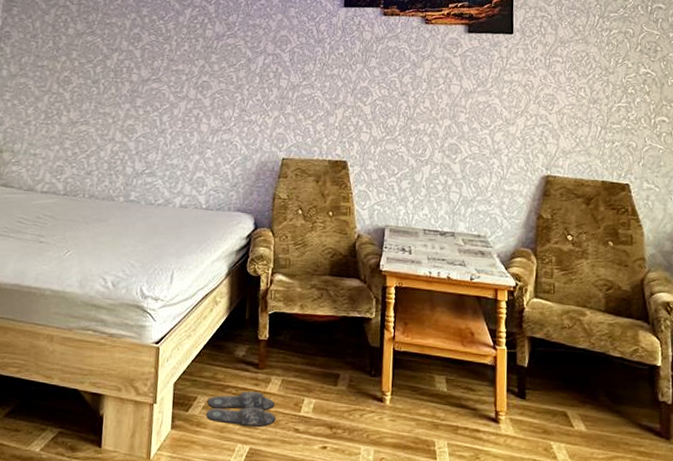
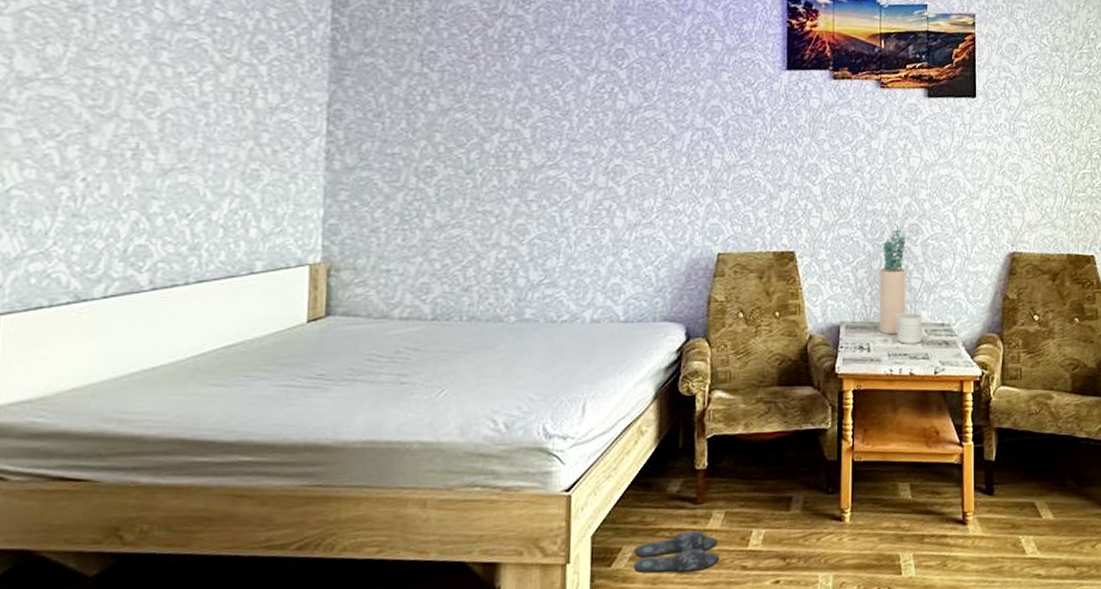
vase: none [419,144,446,241] -> present [878,225,907,335]
mug: none [435,222,467,251] -> present [896,312,930,344]

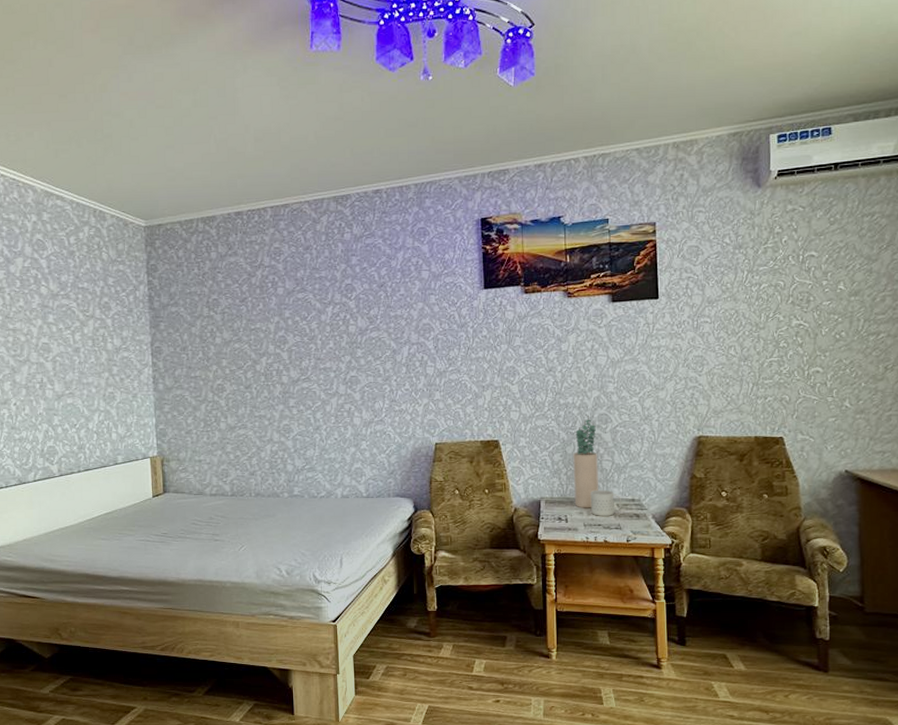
slippers: present [634,530,720,573] -> none [386,657,451,687]

